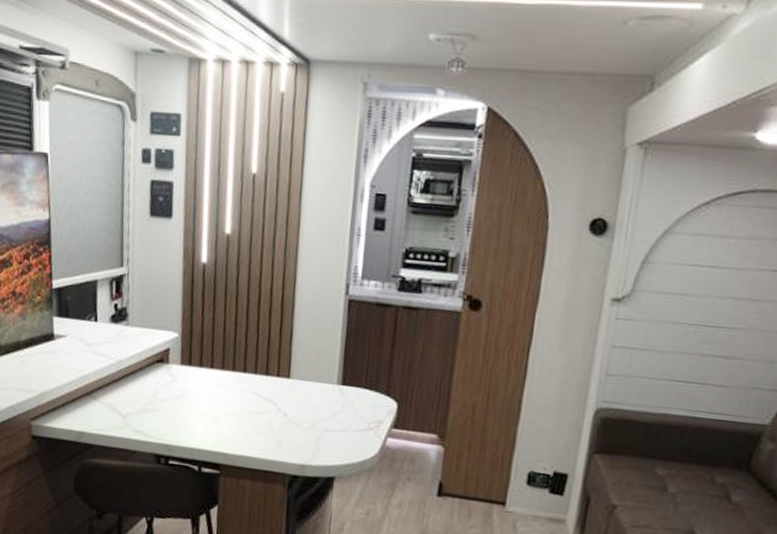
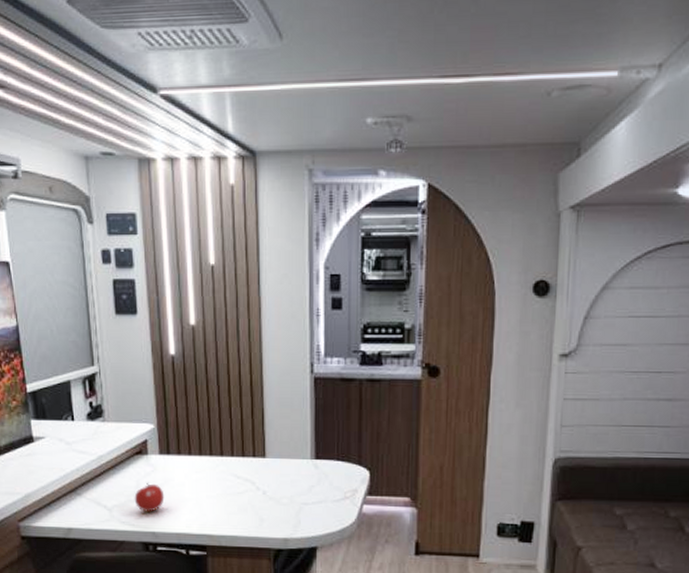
fruit: none [150,392,182,425] -> present [134,482,165,513]

